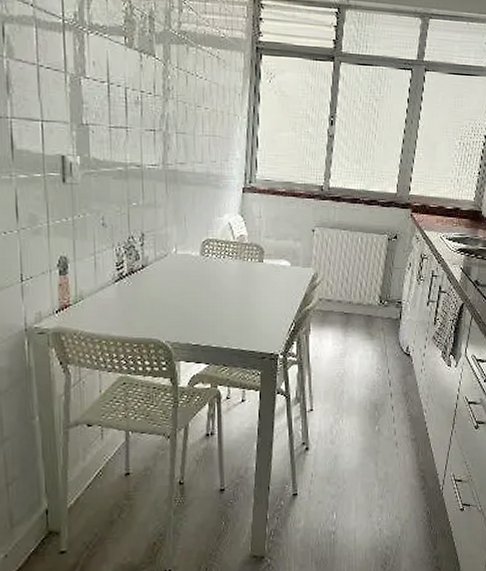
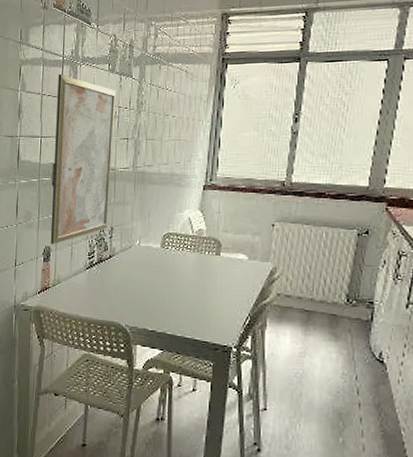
wall art: none [59,40,137,255] -> present [50,73,116,245]

